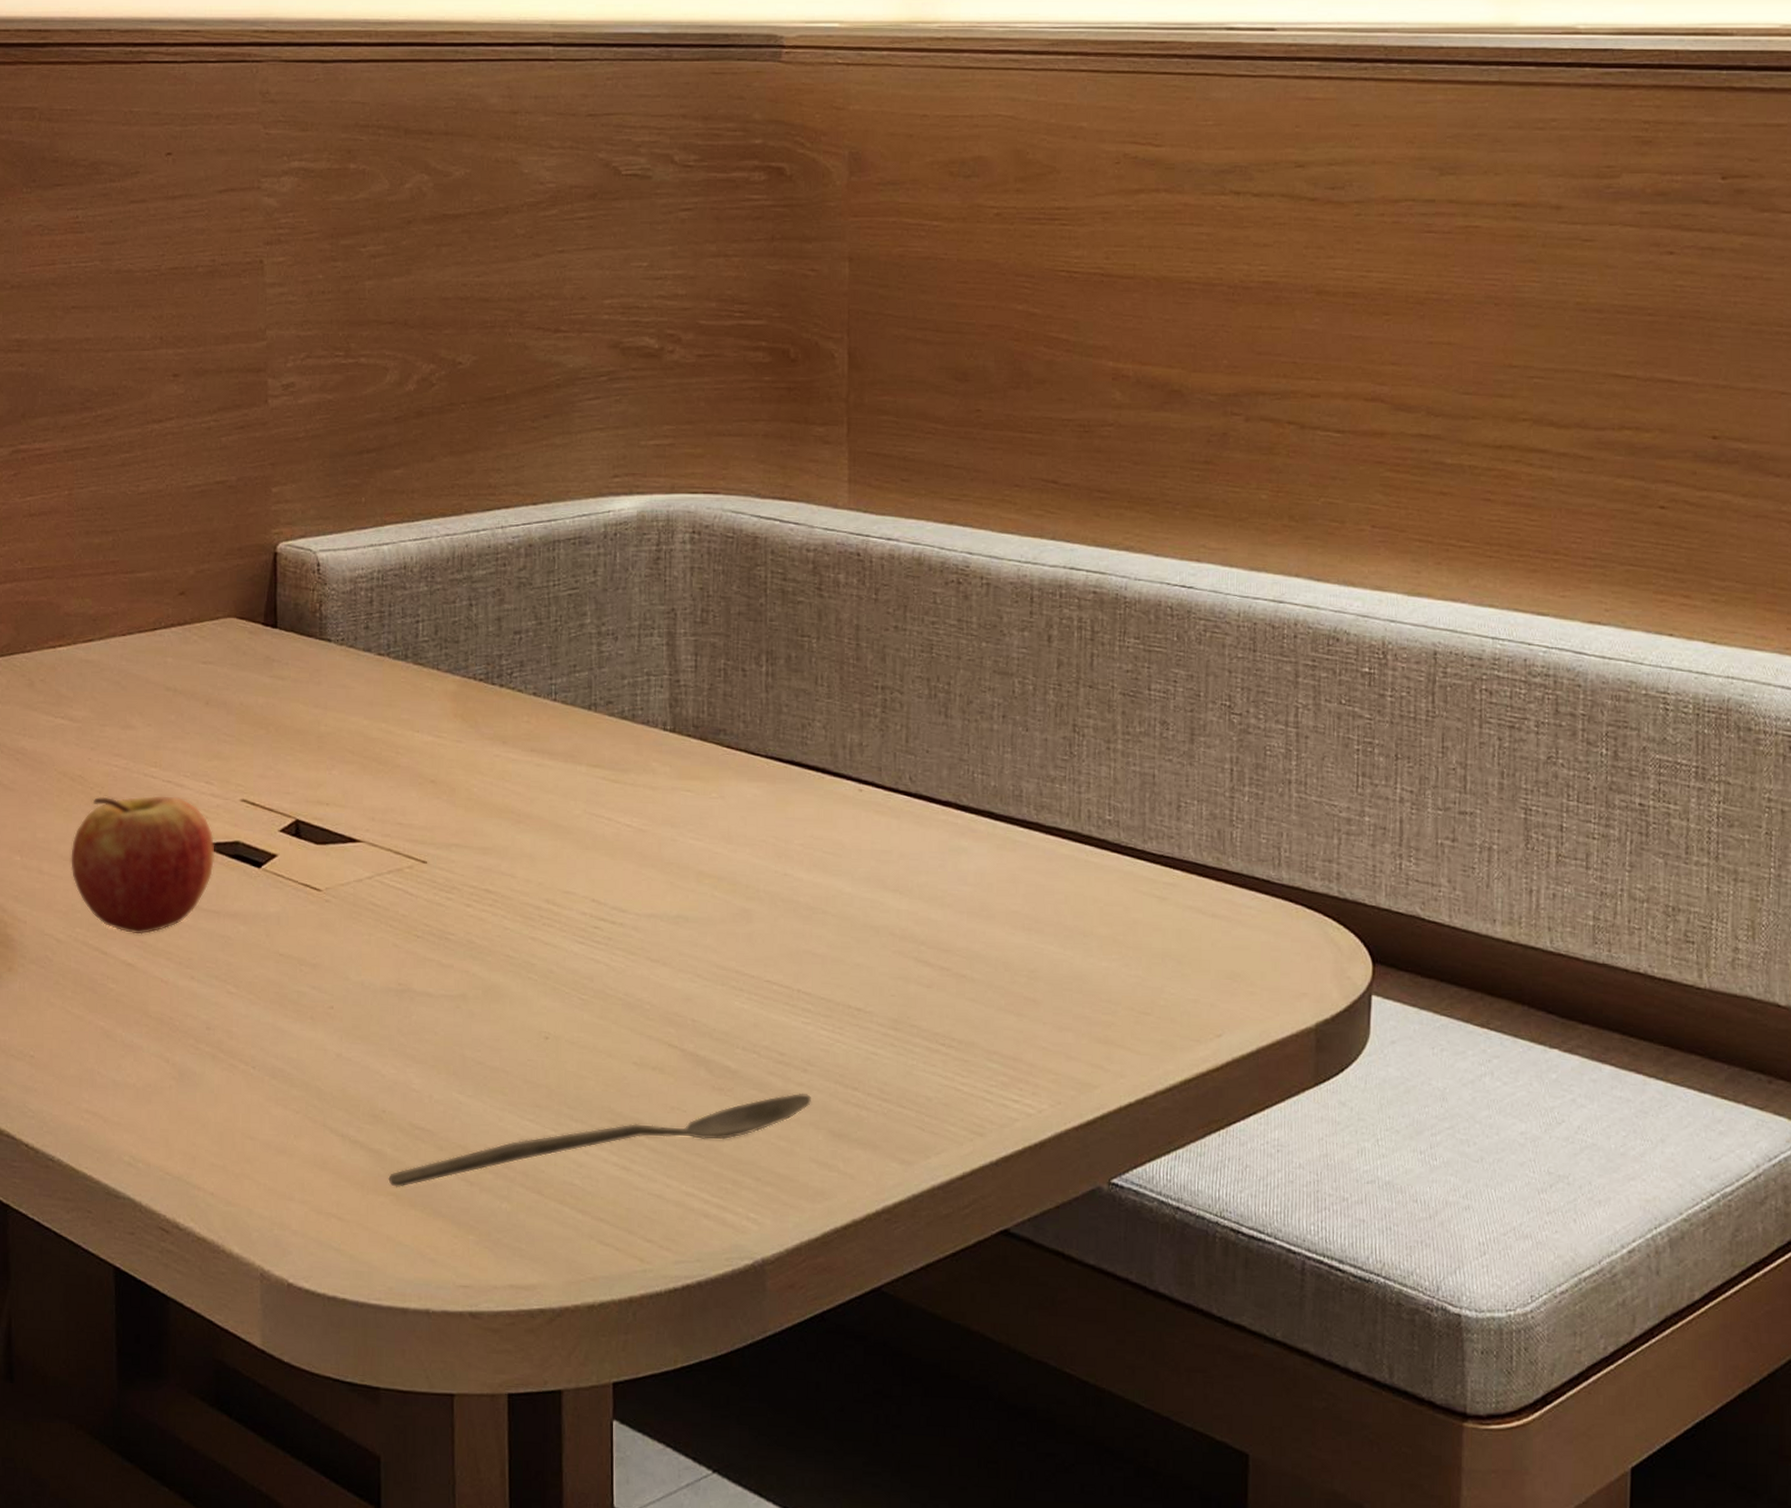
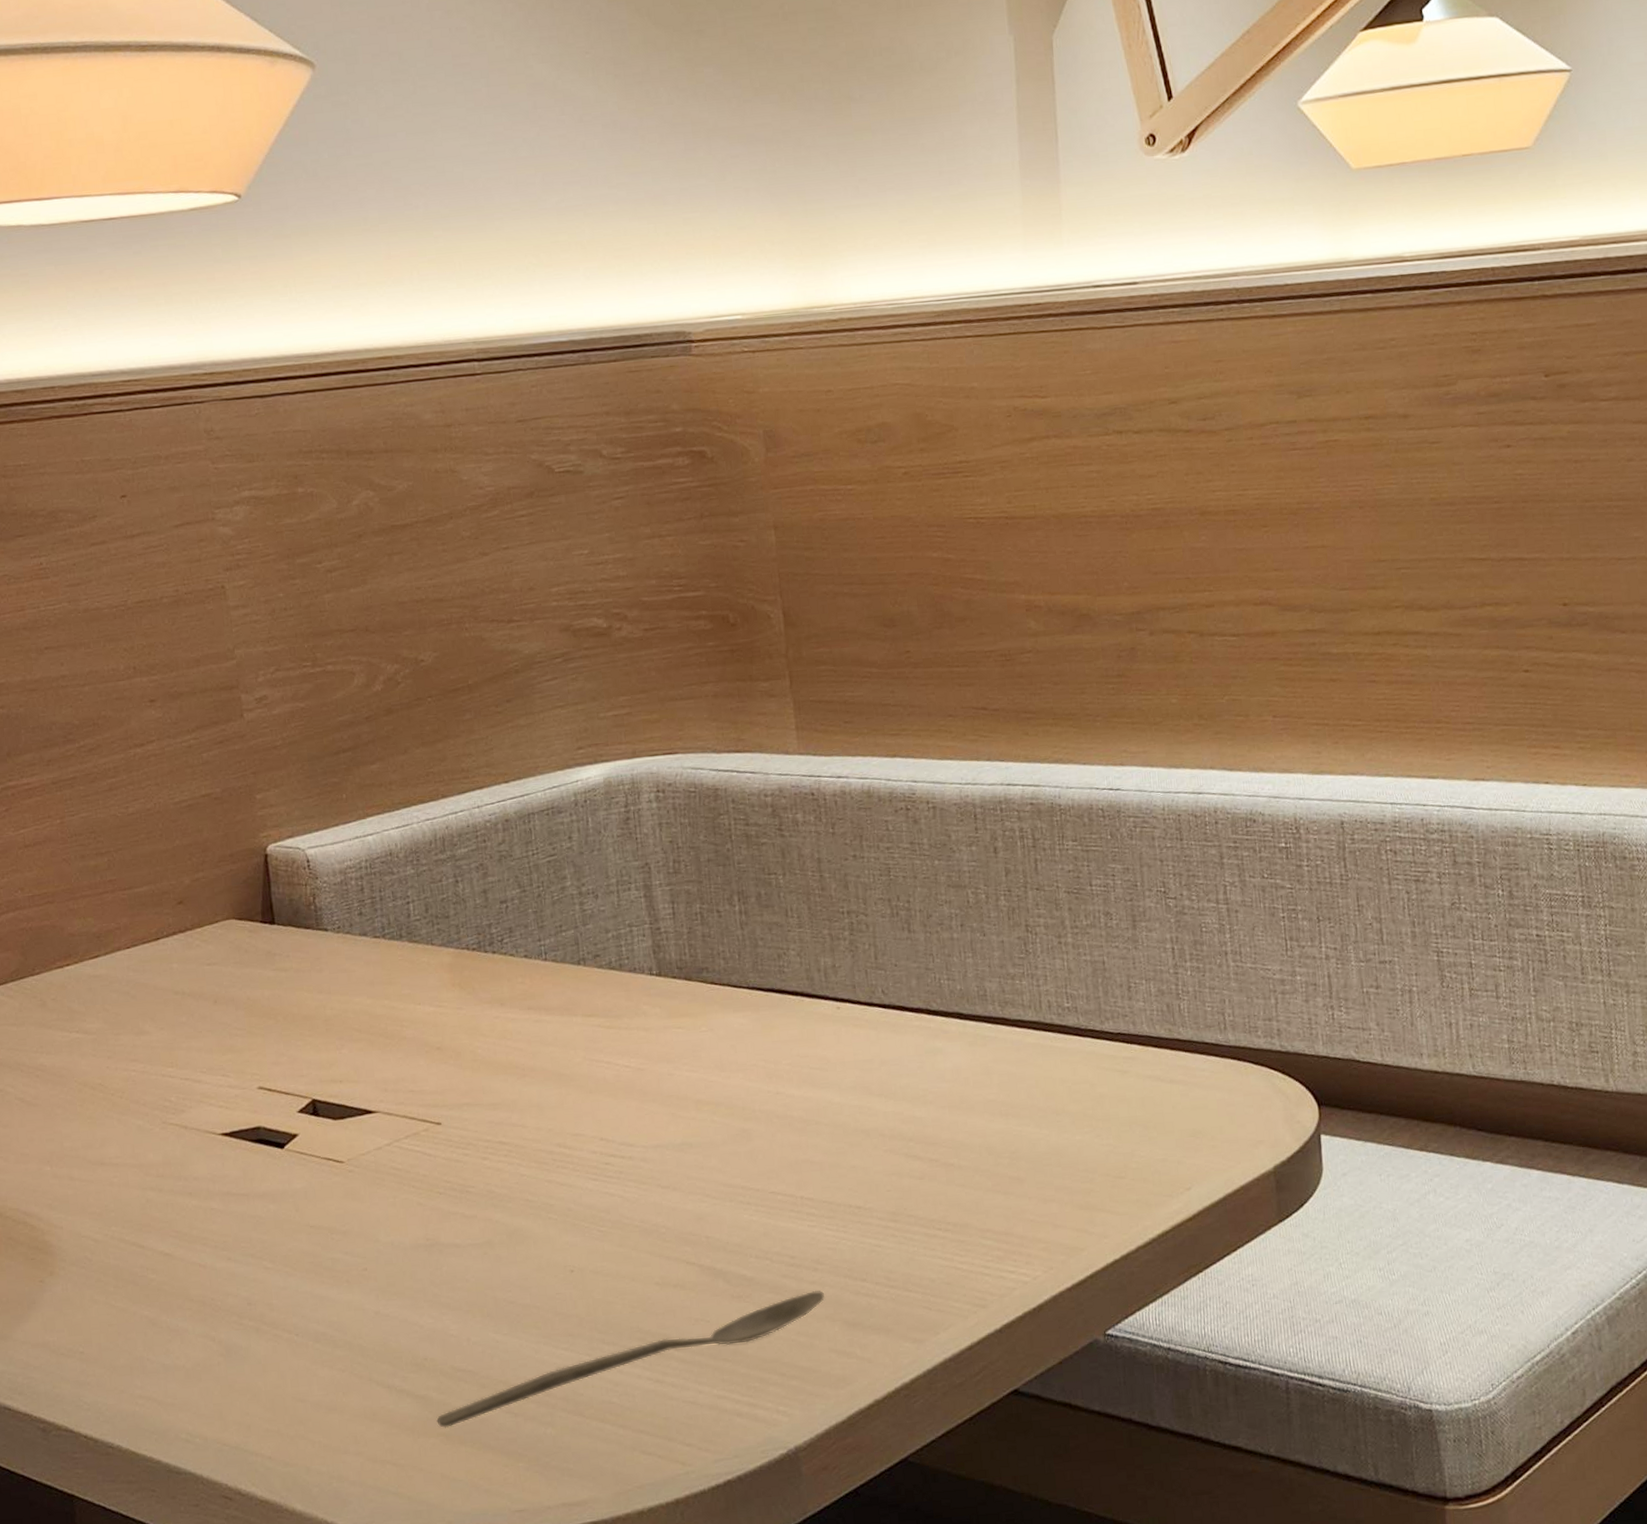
fruit: present [71,795,215,935] -> none [98,1092,239,1226]

